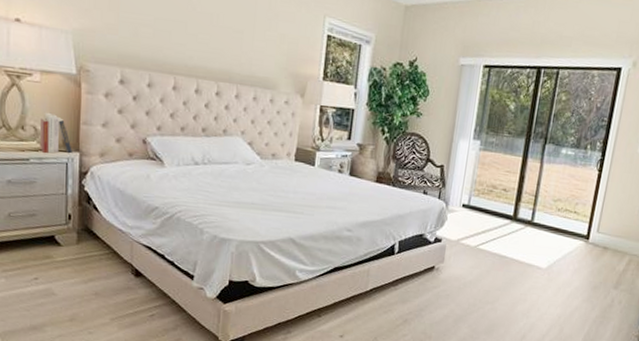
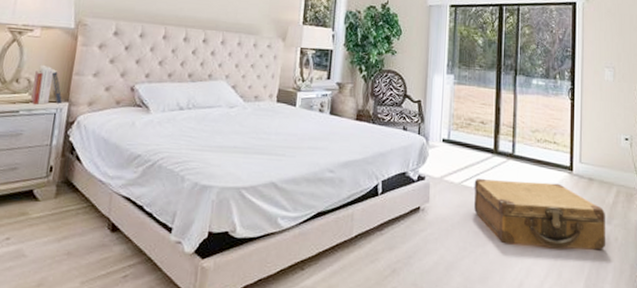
suitcase: none [487,242,614,311] -> present [474,178,606,250]

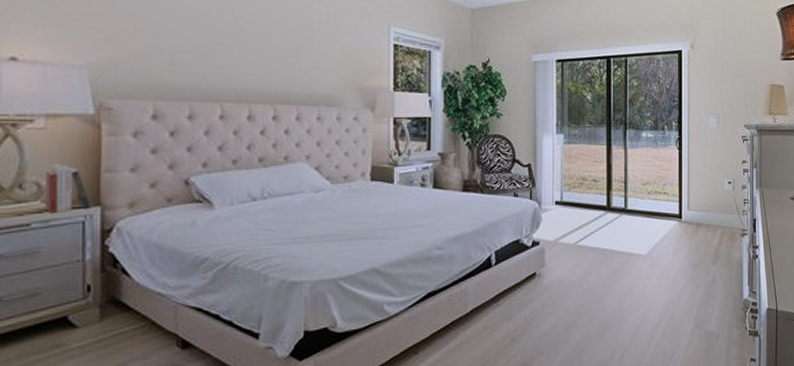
suitcase: present [474,178,606,250] -> none [589,232,713,296]

